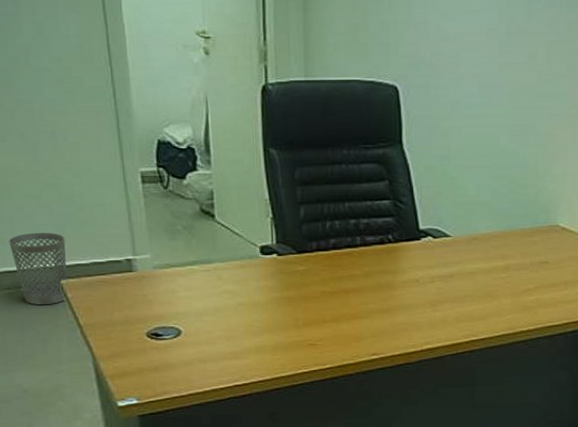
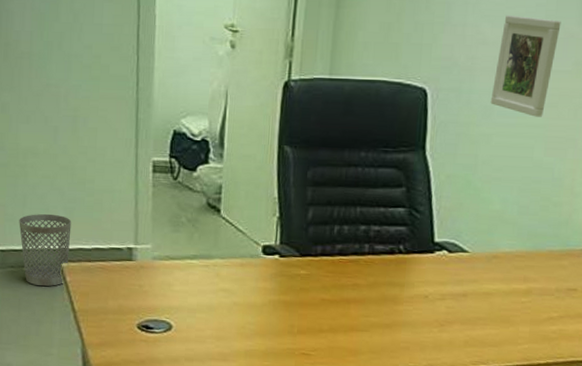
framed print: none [456,12,512,107] -> present [490,14,561,117]

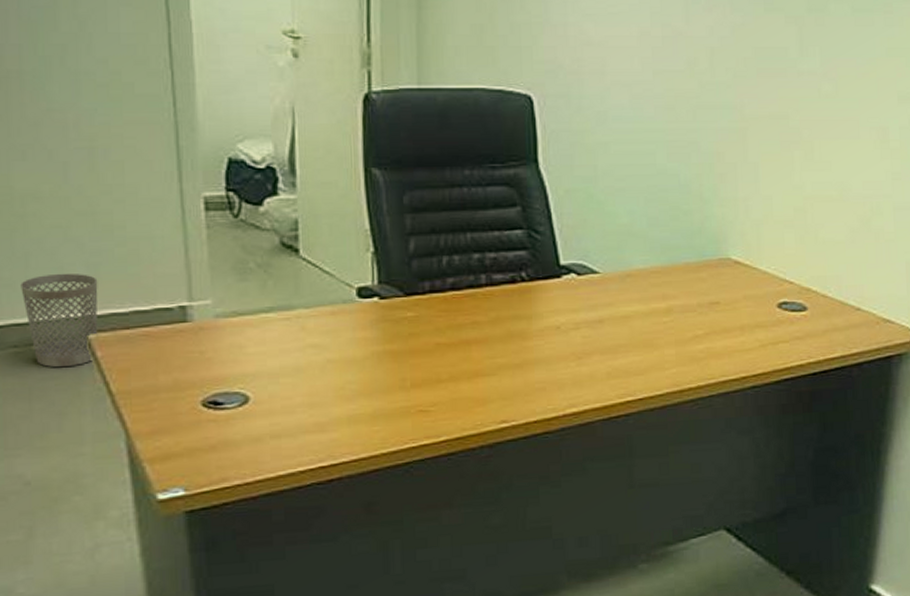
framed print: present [490,14,561,117] -> none [603,13,668,121]

